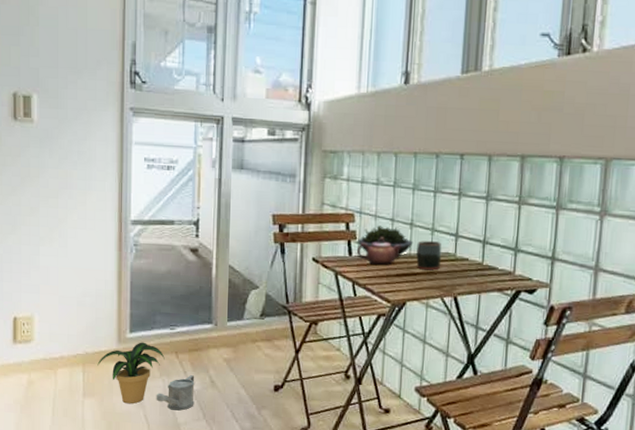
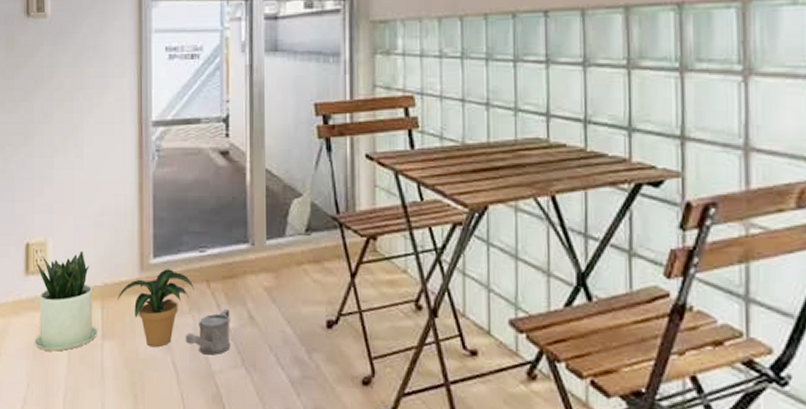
planter: none [21,325,80,406] -> present [34,251,98,351]
teapot: present [356,237,403,265] -> none [419,123,479,158]
succulent plant: present [357,225,413,256] -> none [419,108,492,146]
mug: present [416,241,442,270] -> none [497,125,531,162]

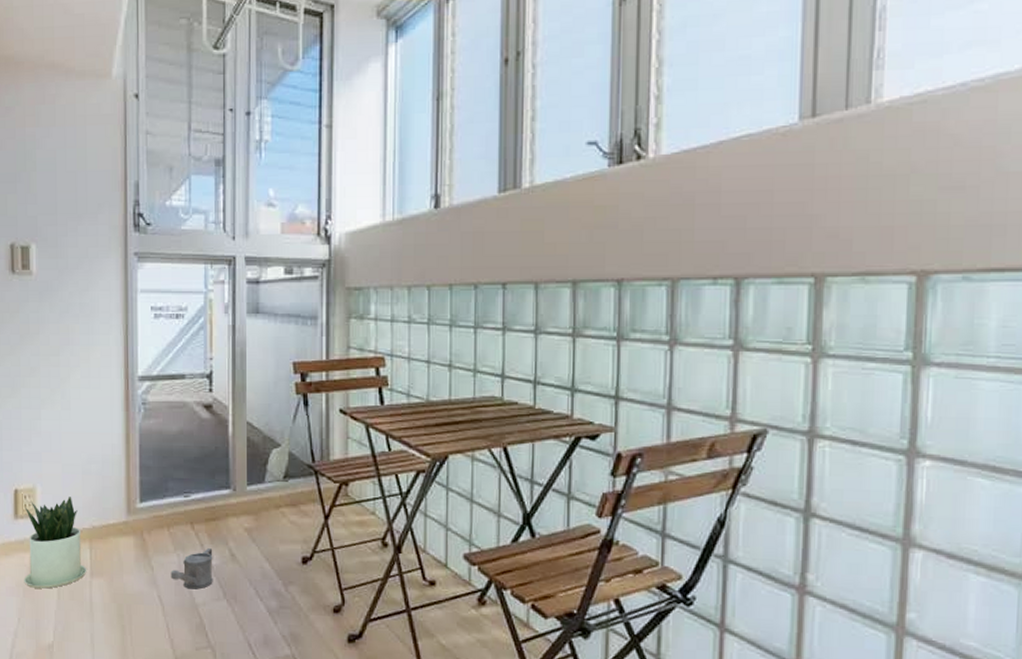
potted plant: present [117,269,194,348] -> none [105,512,179,584]

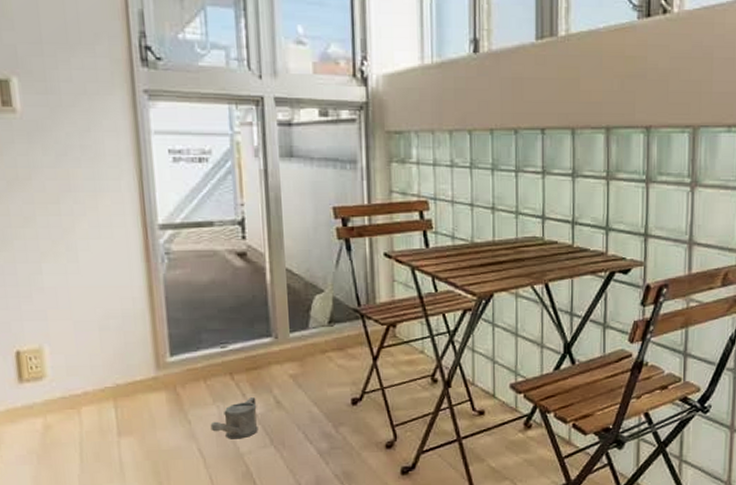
planter: present [24,497,87,589] -> none [30,355,114,454]

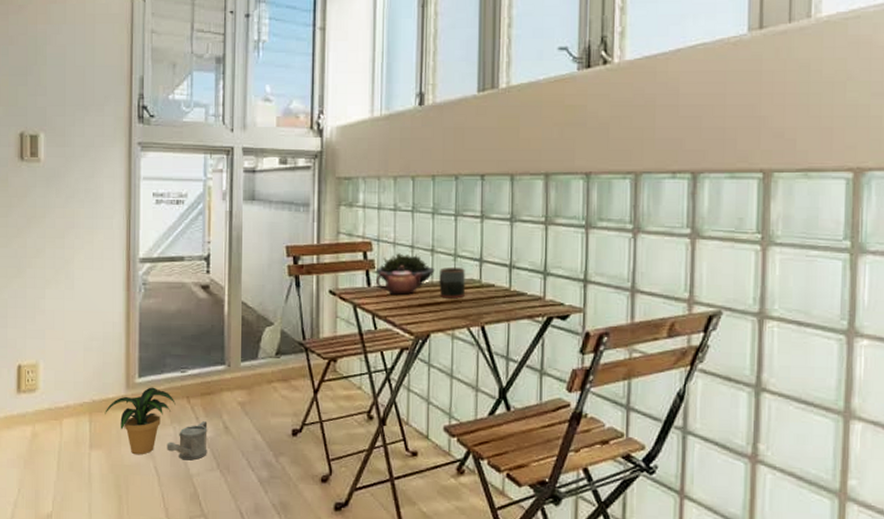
potted plant: none [132,365,217,439] -> present [105,387,176,455]
succulent plant: none [433,212,497,244] -> present [375,253,435,285]
teapot: none [433,225,485,255] -> present [375,265,424,295]
mug: none [501,226,529,257] -> present [439,267,466,299]

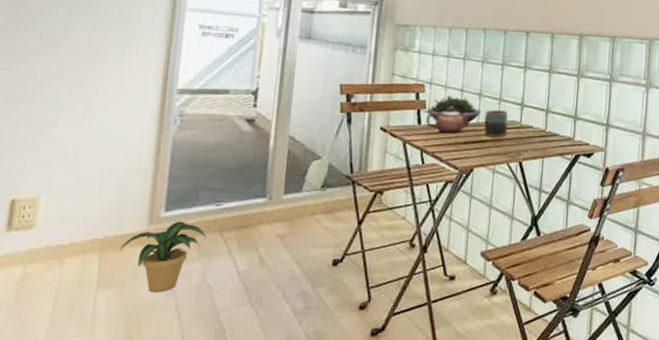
watering can: present [166,421,208,461] -> none [191,255,241,296]

